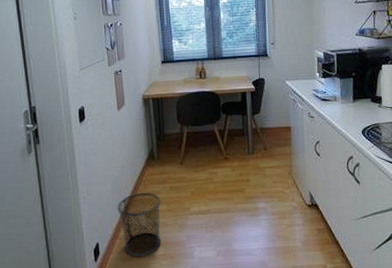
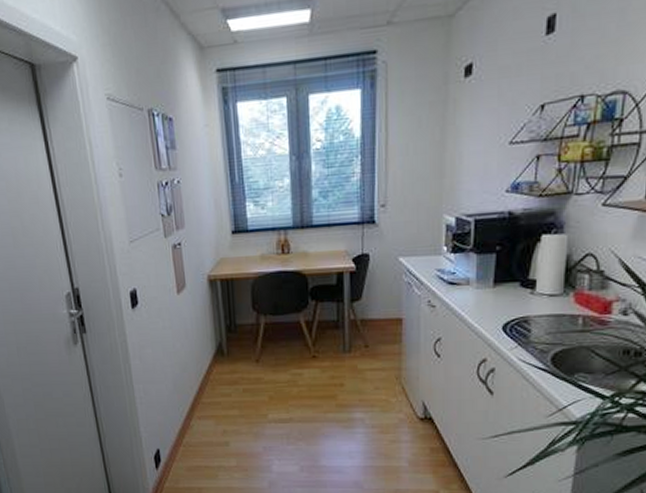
waste bin: present [117,192,162,256] -> none [179,394,233,466]

